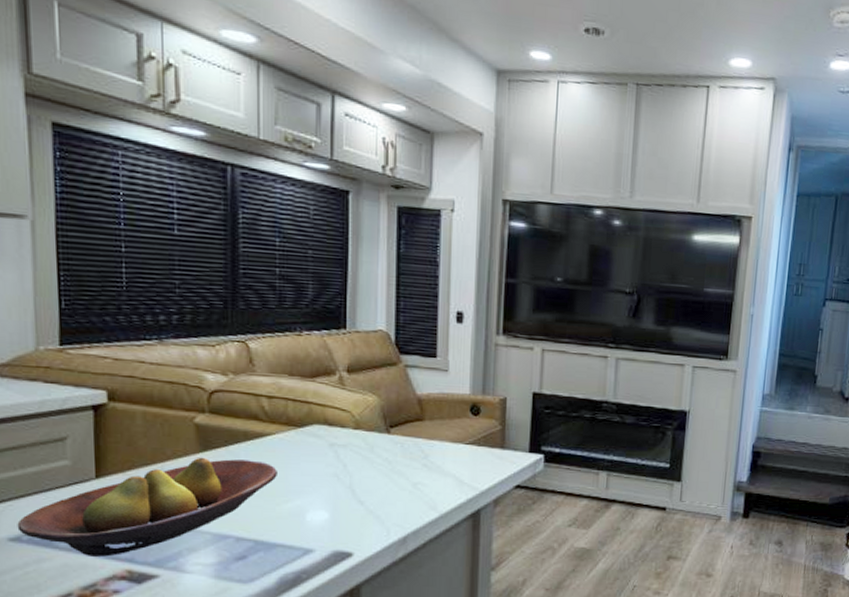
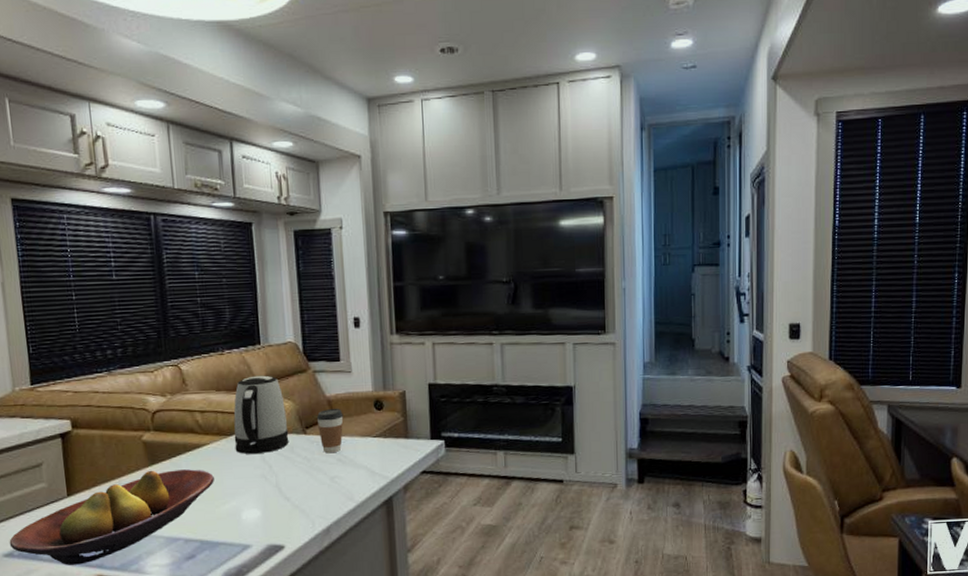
kettle: none [305,363,370,450] -> present [233,375,289,454]
coffee cup: none [403,408,434,458] -> present [316,408,344,454]

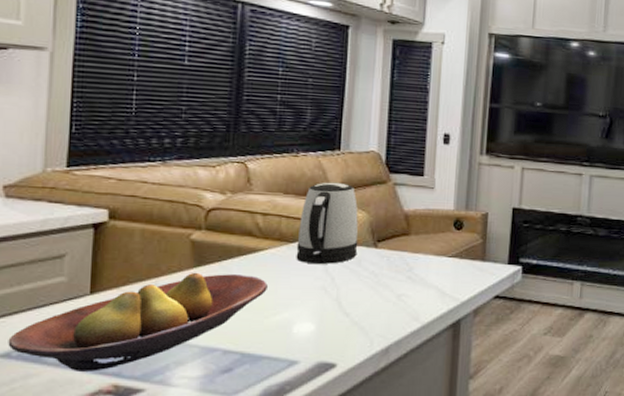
coffee cup: present [316,408,344,454] -> none [390,223,420,270]

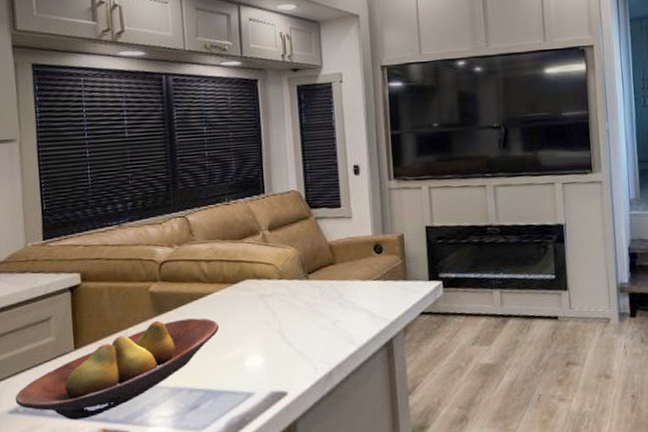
kettle: present [296,182,358,264] -> none [238,223,292,301]

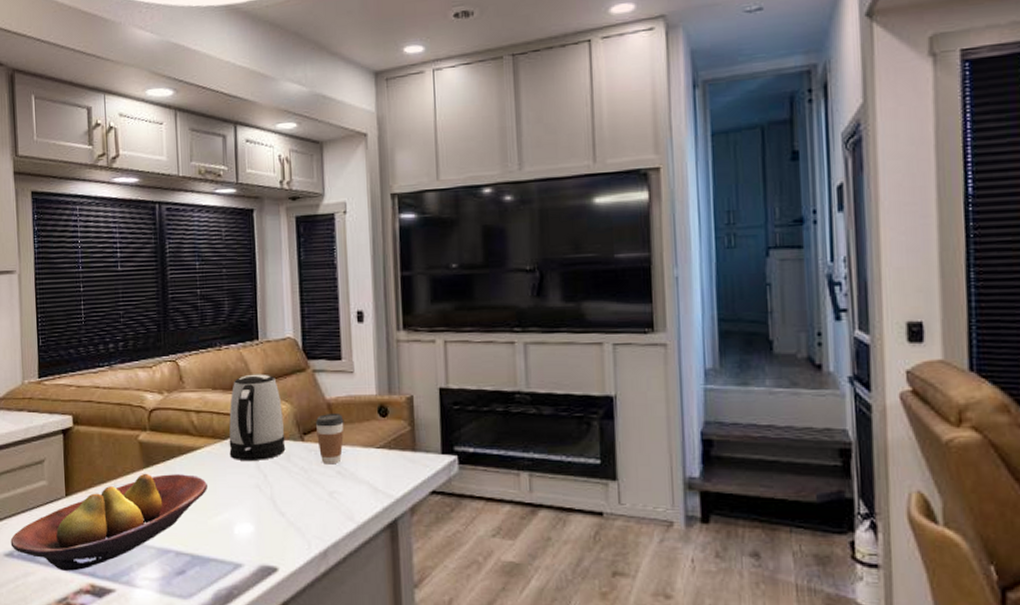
kettle: none [238,223,292,301] -> present [229,374,286,460]
coffee cup: none [318,253,345,298] -> present [315,412,344,465]

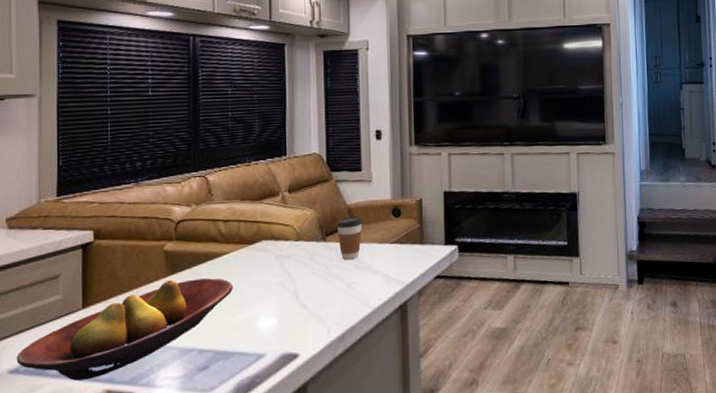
kettle: present [229,374,286,460] -> none [255,185,309,262]

